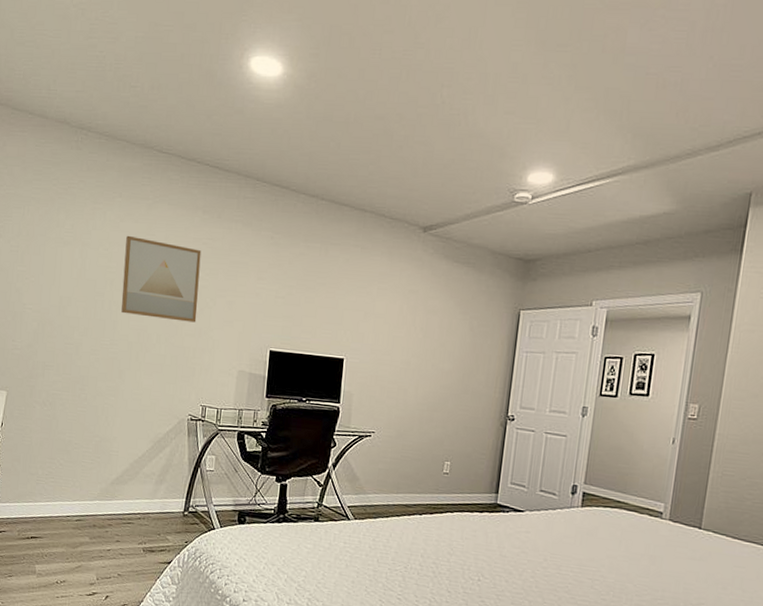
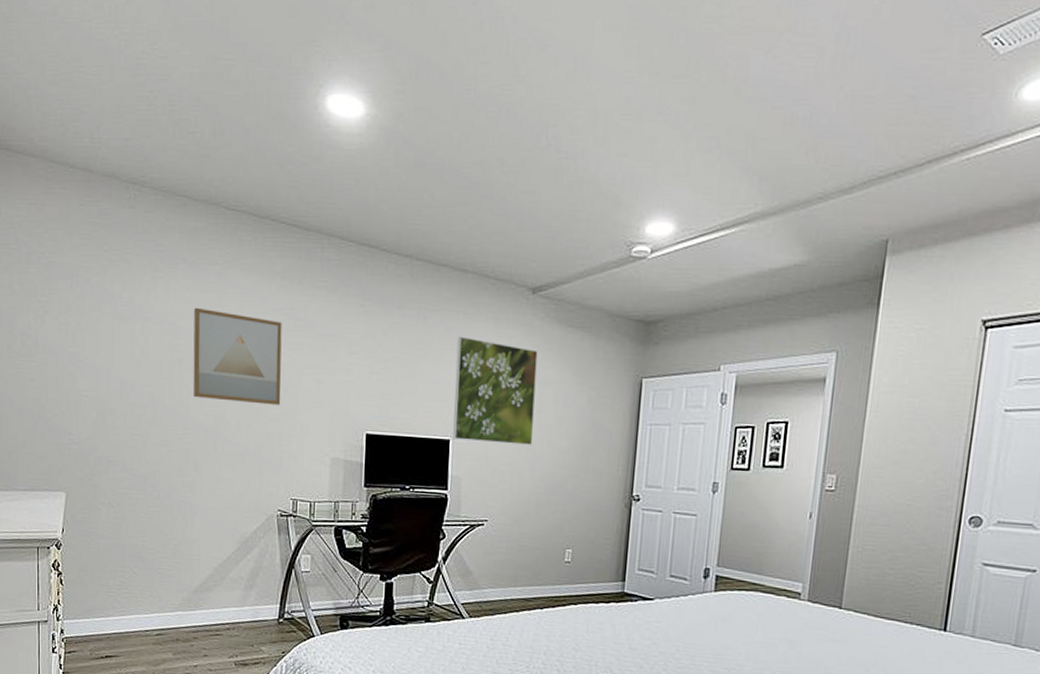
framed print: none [347,267,426,366] -> present [453,336,538,445]

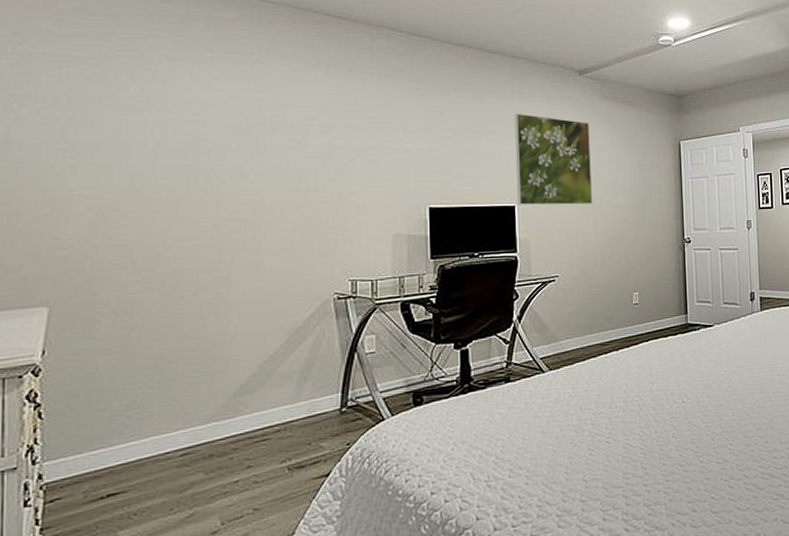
wall art: present [193,307,282,405] -> none [225,95,333,188]

